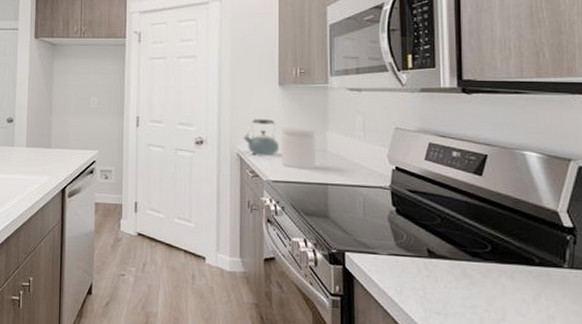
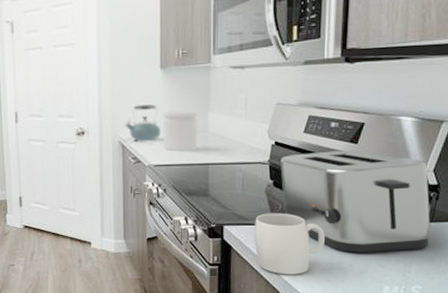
mug: none [378,242,455,316] -> present [254,213,325,275]
toaster: none [402,181,573,299] -> present [280,150,431,253]

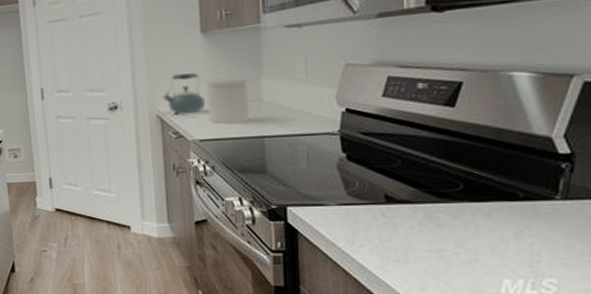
mug: present [254,213,325,275] -> none [326,191,418,264]
toaster: present [280,150,431,253] -> none [354,115,566,238]

